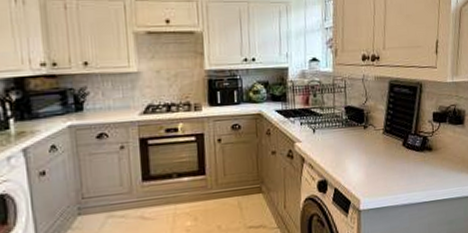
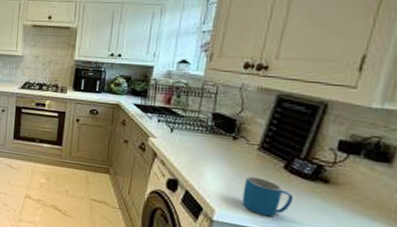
mug: none [378,159,413,193] -> present [242,176,294,218]

